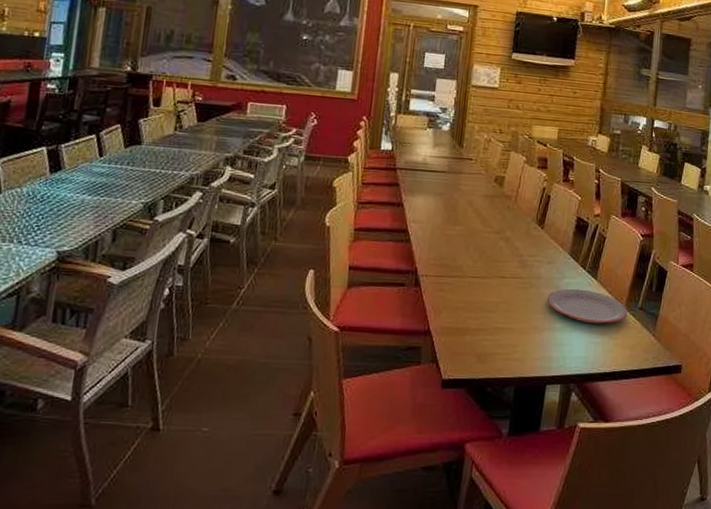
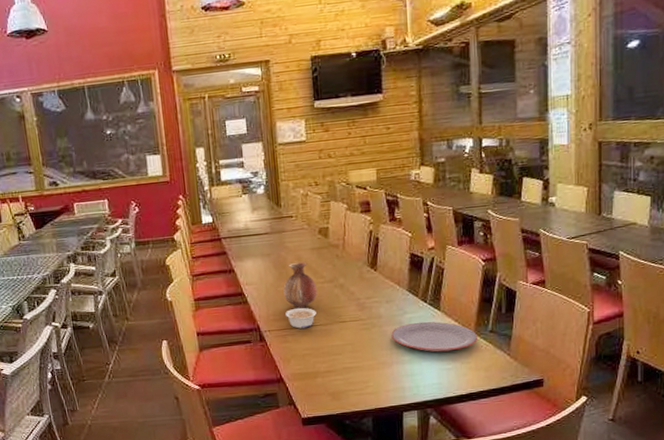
legume: none [446,255,478,279] -> present [285,307,317,329]
vase: none [448,206,483,257] -> present [283,262,317,309]

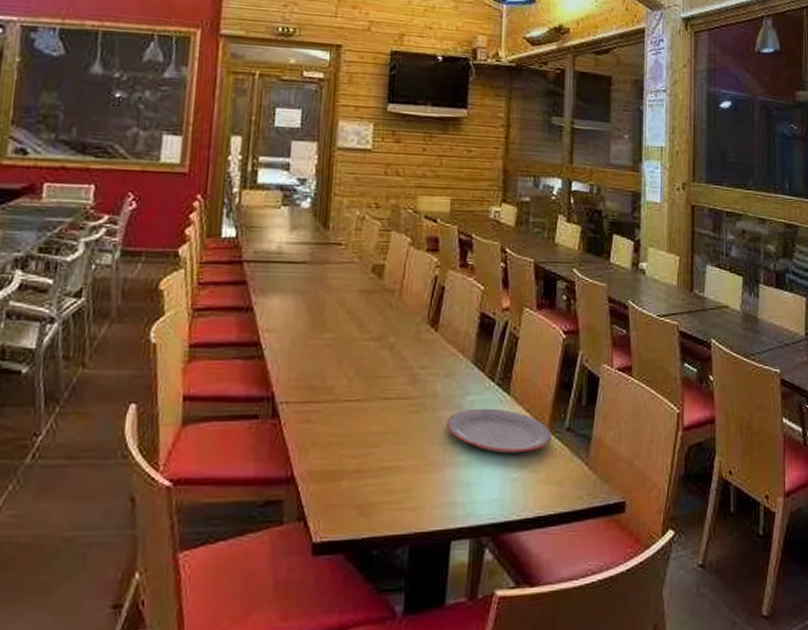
vase: present [283,262,317,309] -> none [314,307,360,374]
legume: present [285,307,317,329] -> none [313,372,354,403]

